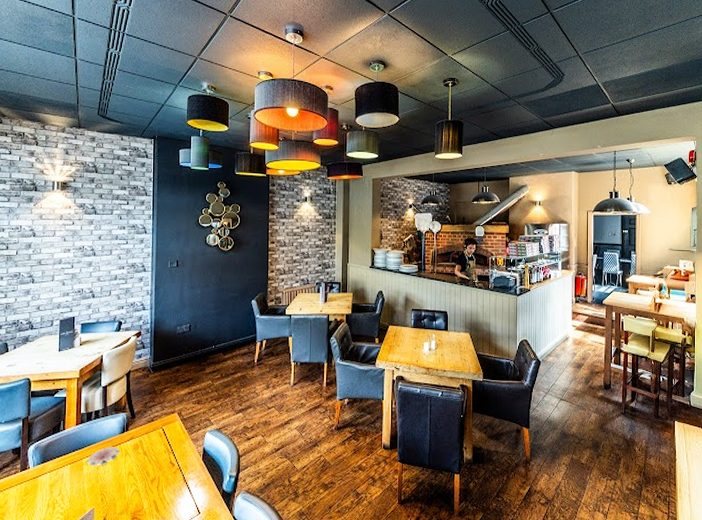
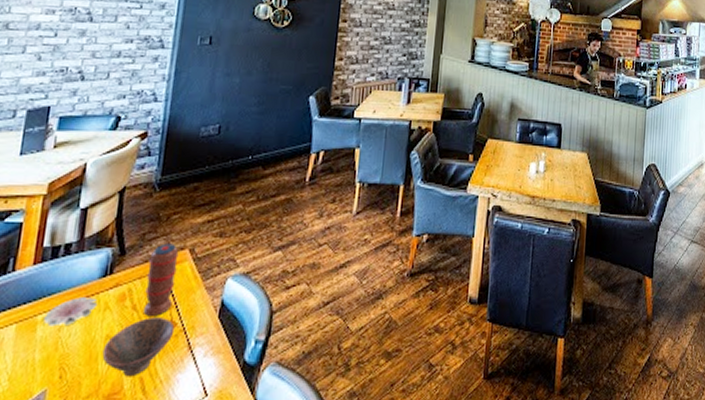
bowl: none [127,460,174,500] -> present [102,318,175,377]
spice grinder: none [151,409,171,459] -> present [143,243,179,316]

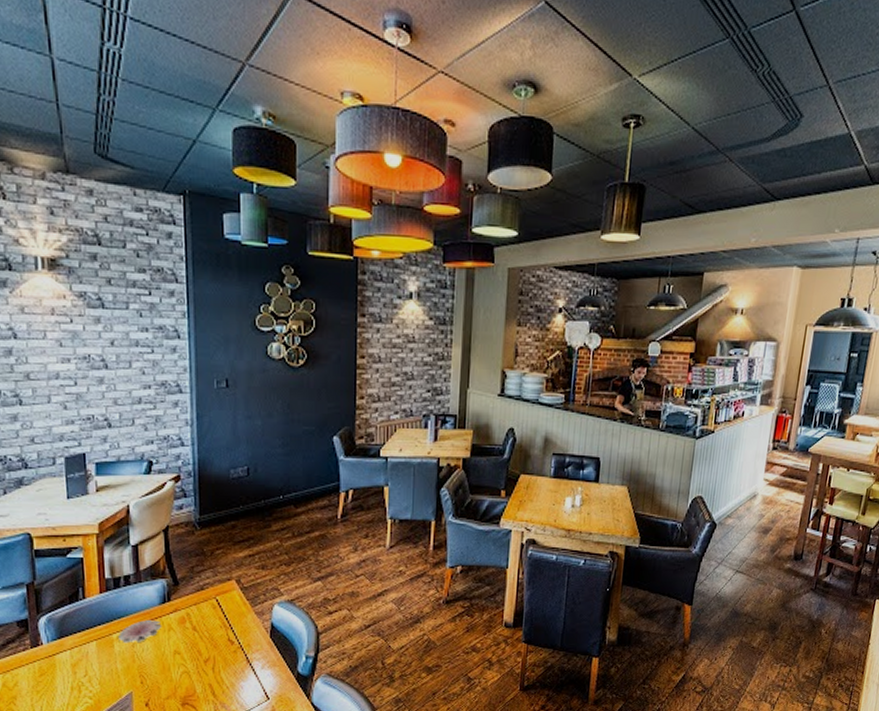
bowl: present [102,318,175,377] -> none [173,637,233,684]
spice grinder: present [143,243,179,316] -> none [201,575,227,636]

